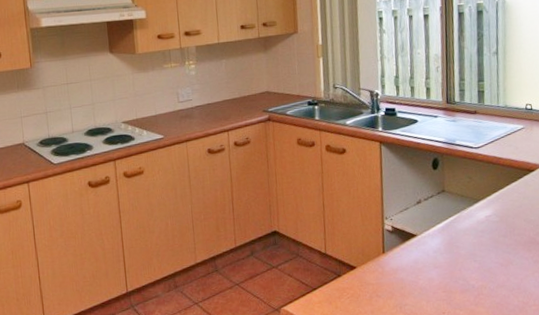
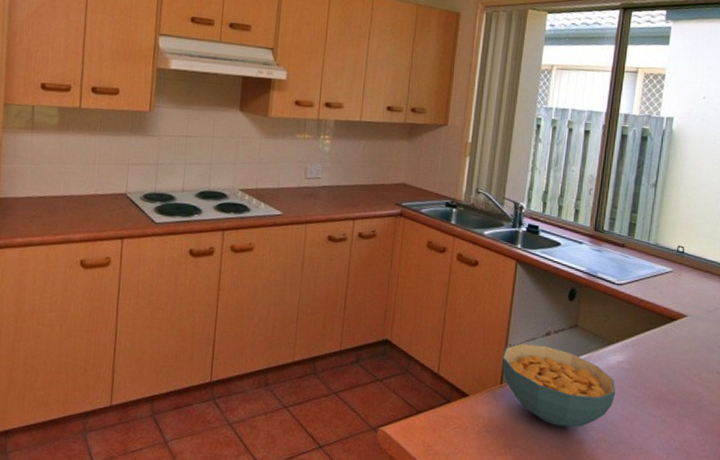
cereal bowl: none [380,212,489,282] -> present [502,344,616,427]

